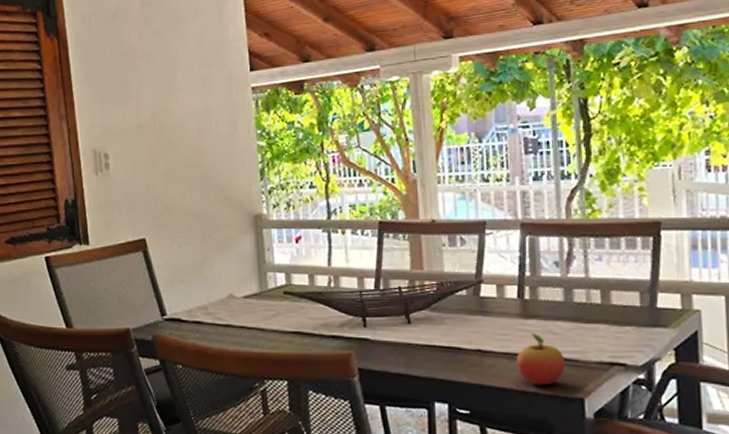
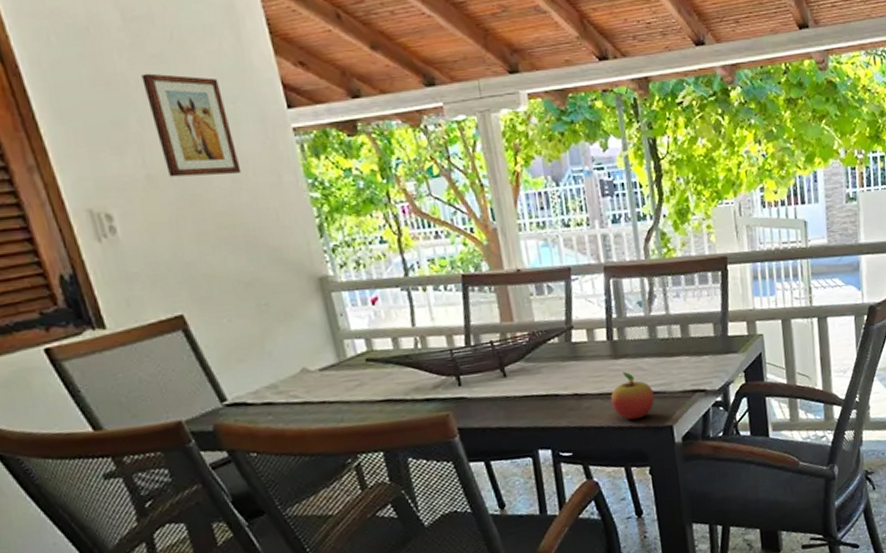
wall art: none [147,45,207,126] -> present [141,73,242,177]

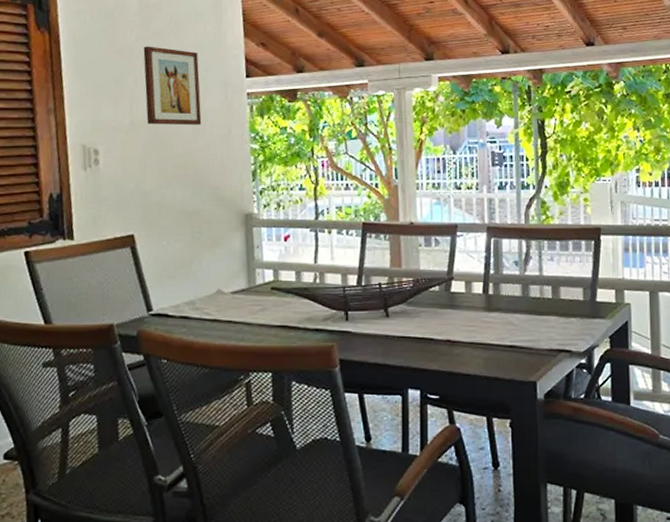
fruit: present [610,371,655,420] -> none [480,324,521,371]

